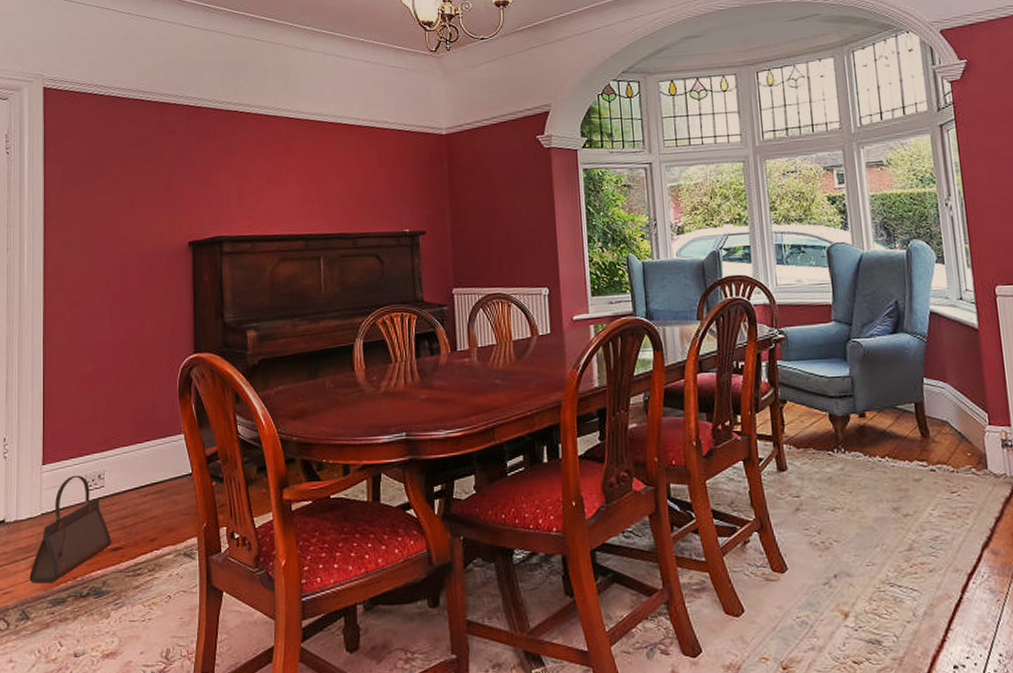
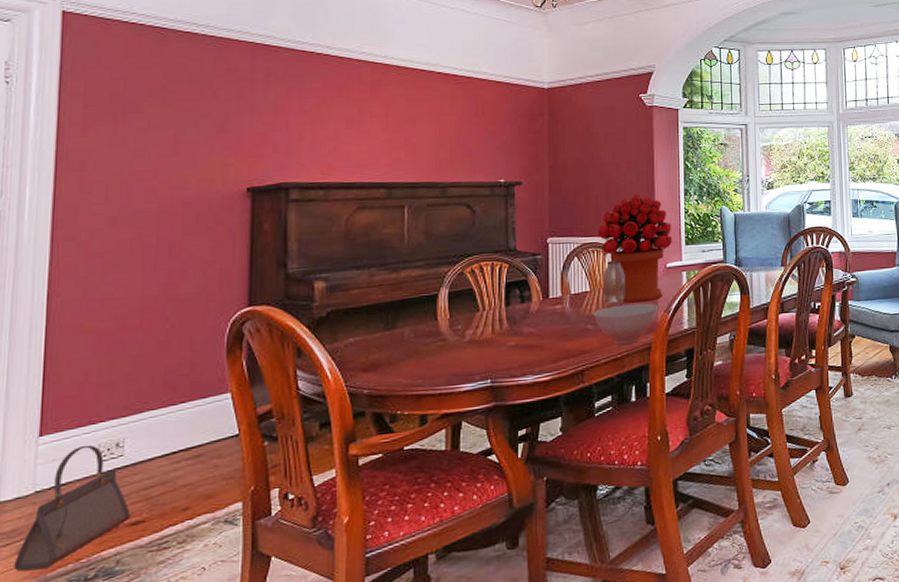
bowl: none [500,358,567,403] -> present [593,303,659,346]
bouquet: none [501,242,579,358] -> present [597,194,673,303]
vase: none [508,312,533,363] -> present [602,260,626,308]

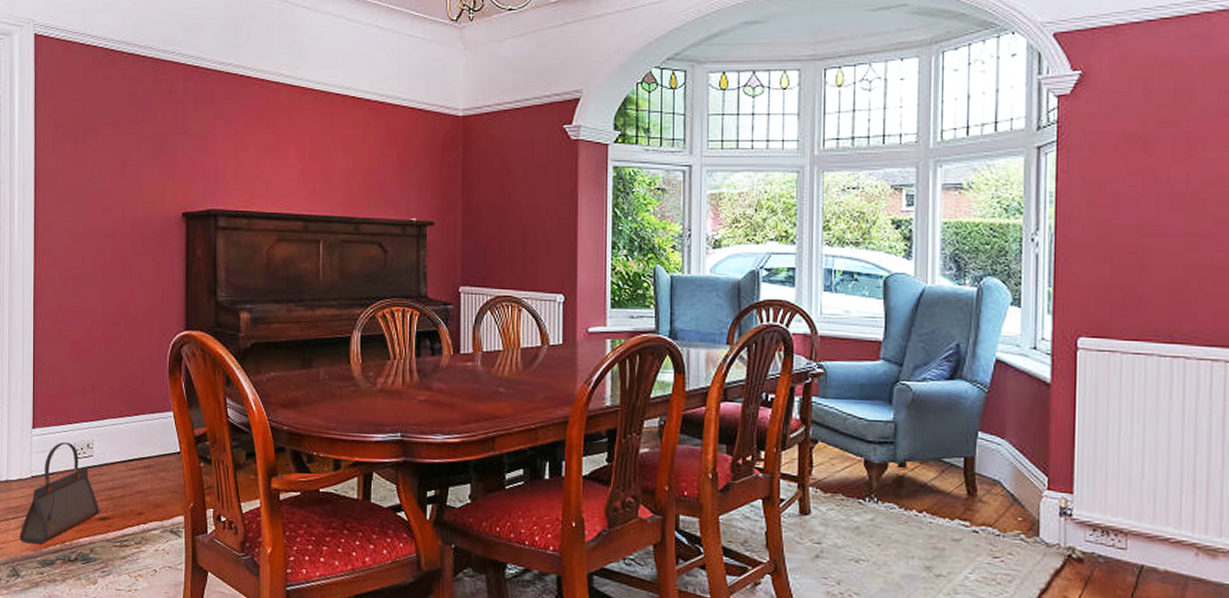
bowl: present [593,303,659,346] -> none [506,369,578,416]
bouquet: present [597,194,673,303] -> none [512,244,597,369]
vase: present [602,260,626,308] -> none [516,318,543,372]

